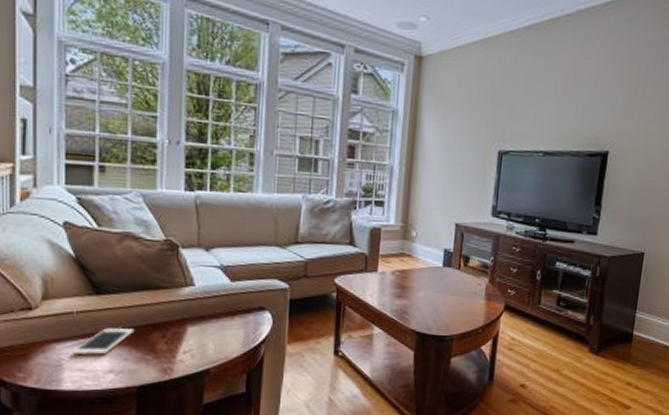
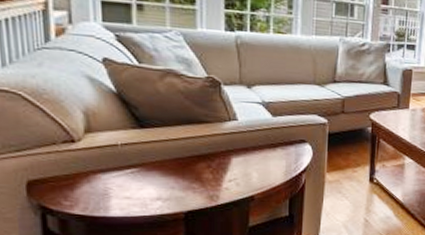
cell phone: present [72,328,135,355] -> none [118,159,180,184]

